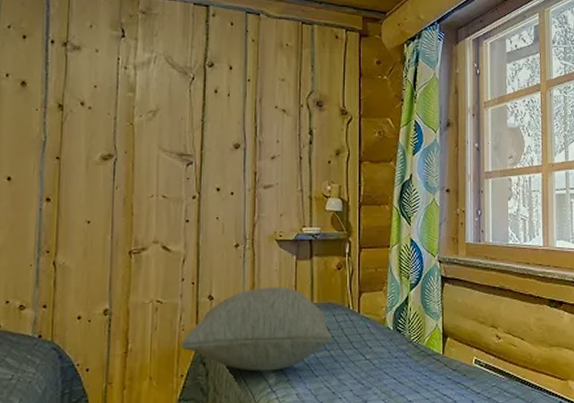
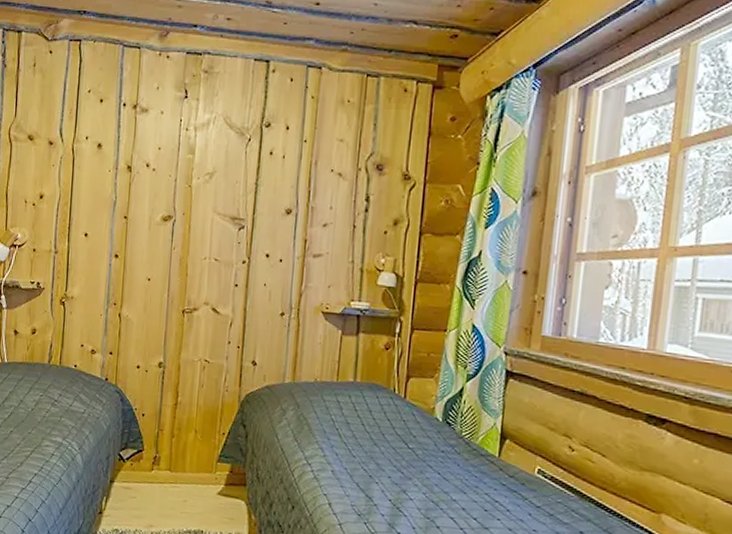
pillow: present [181,287,332,372] -> none [224,359,373,444]

